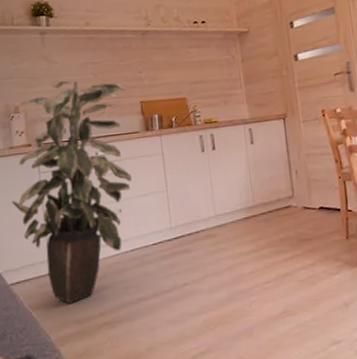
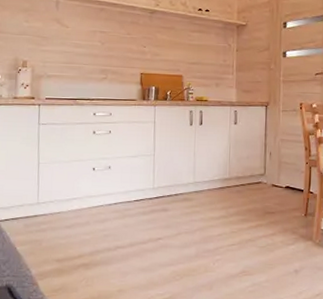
indoor plant: present [11,79,132,305] -> none [9,42,129,245]

